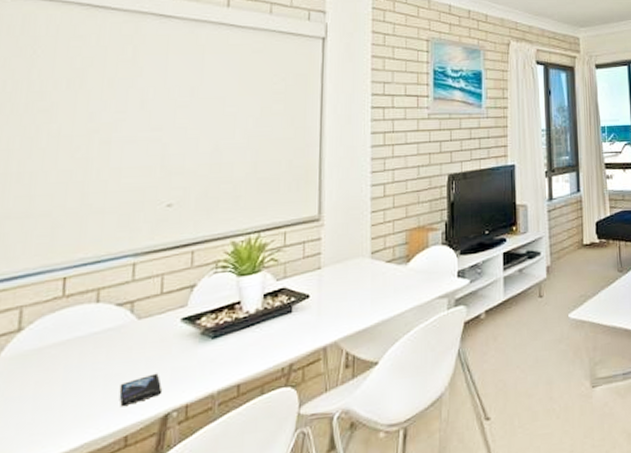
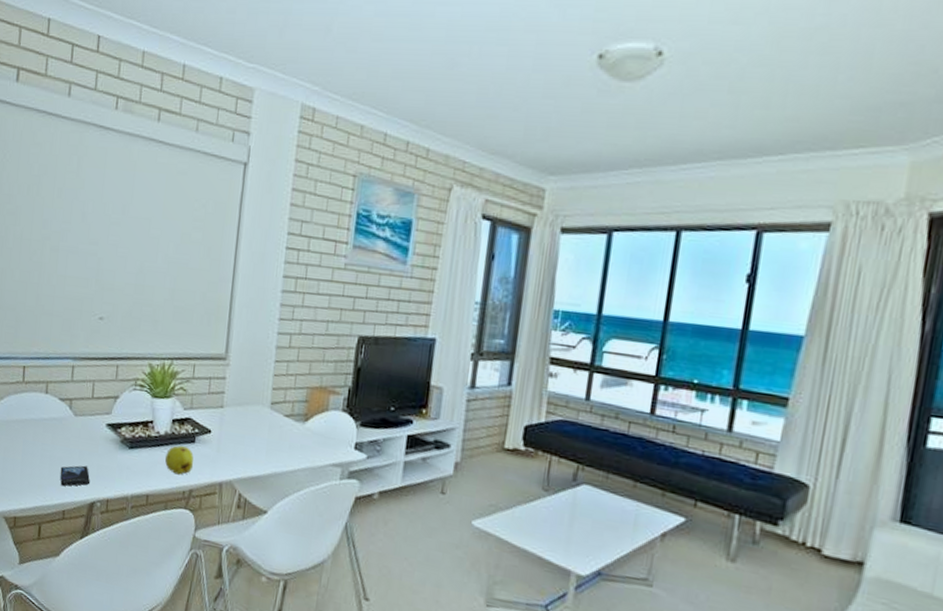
fruit: none [258,318,293,352] -> present [165,445,194,475]

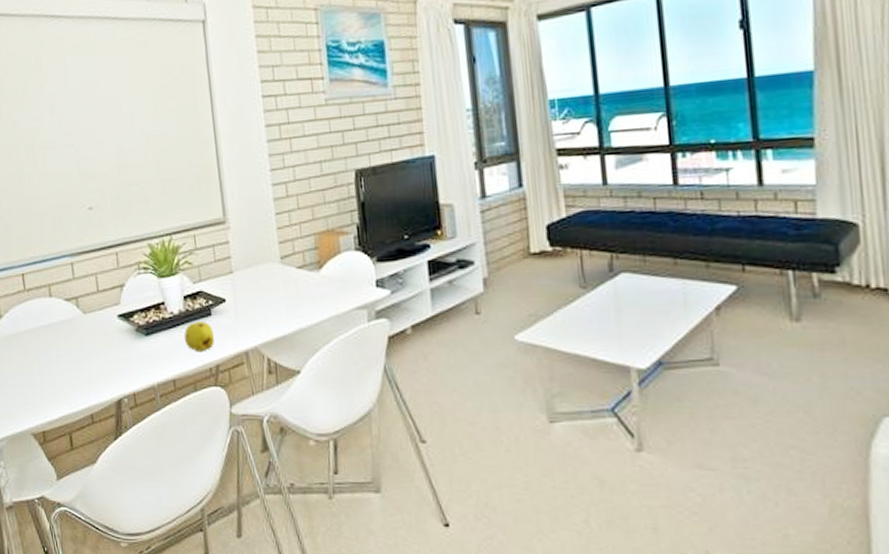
smartphone: present [60,465,91,487] -> none [80,363,113,389]

